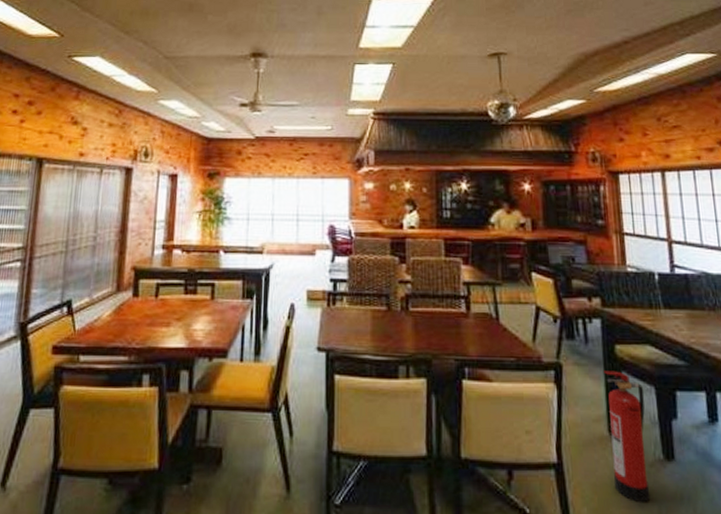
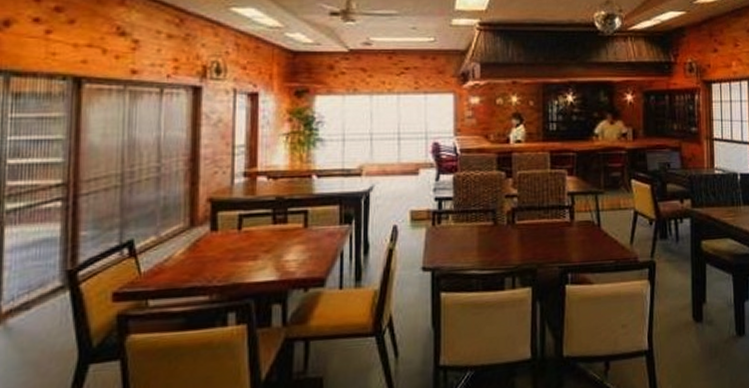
fire extinguisher: present [604,370,651,502] -> none [691,263,724,374]

